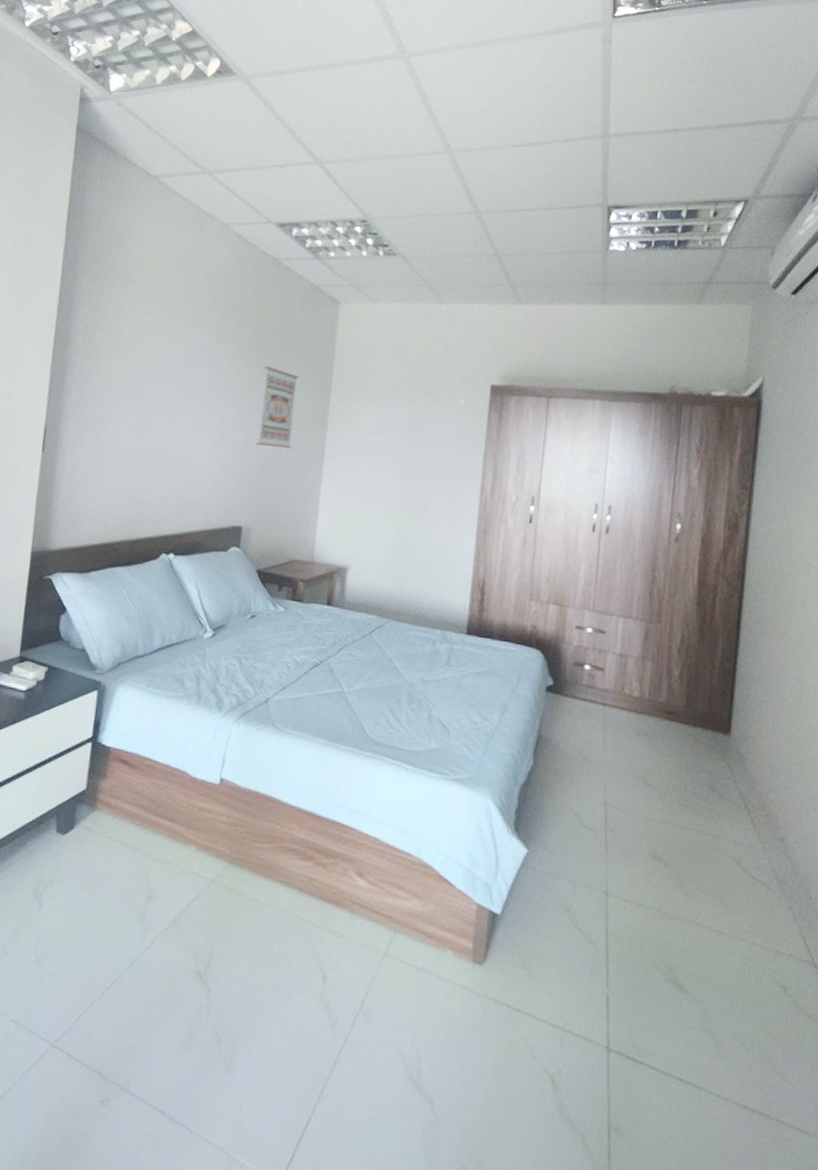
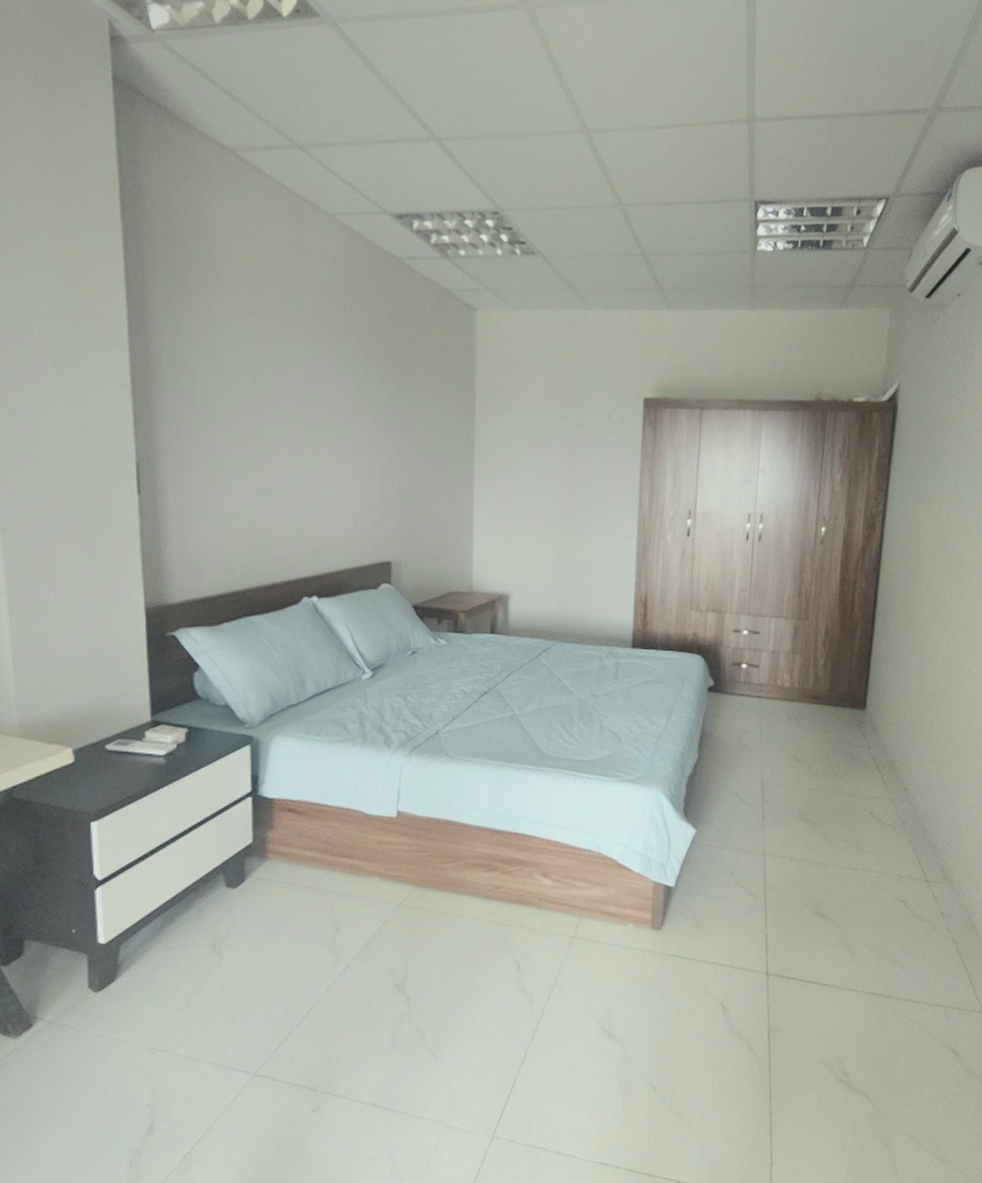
wall art: present [257,365,298,448] -> none [397,384,437,474]

